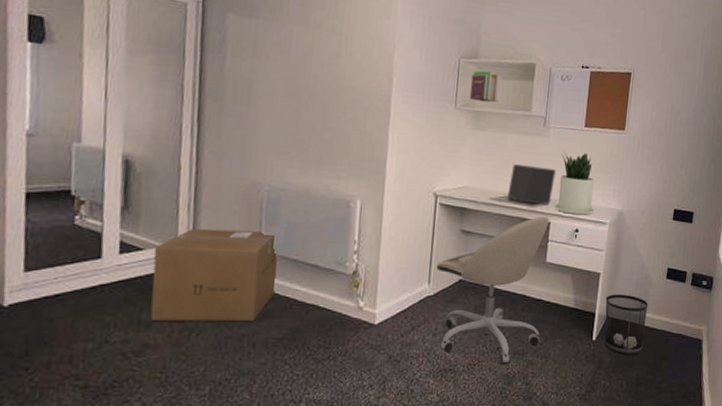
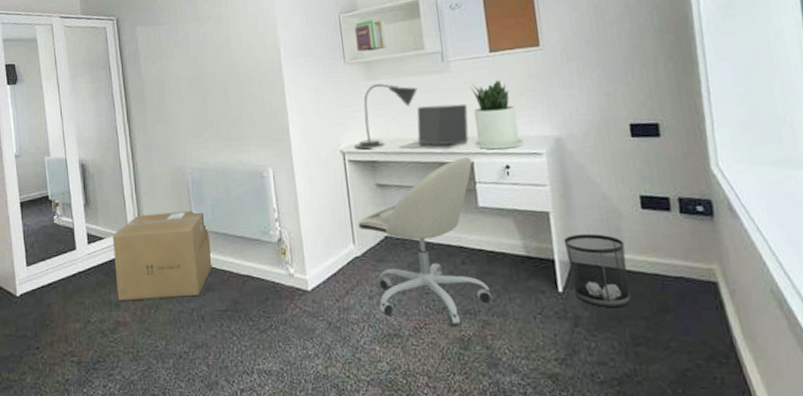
desk lamp: none [448,135,517,197] -> present [354,84,418,149]

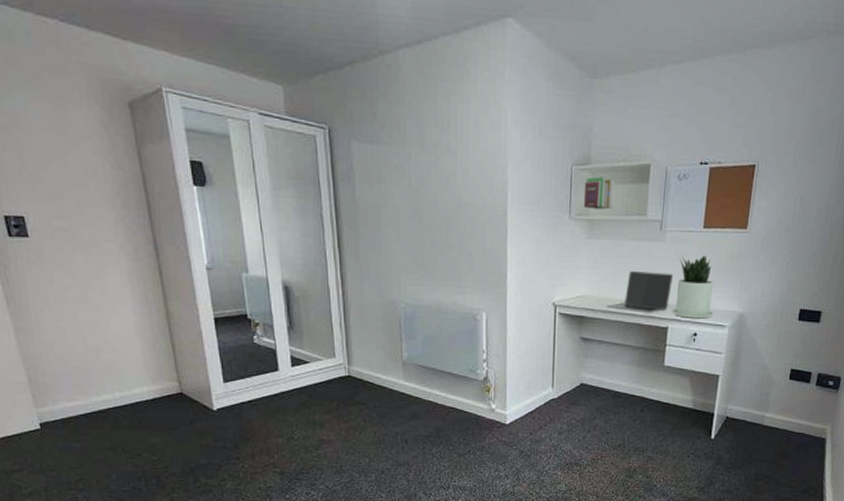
box: present [112,211,213,302] -> none [317,343,419,422]
desk lamp: present [354,84,418,149] -> none [566,244,633,305]
office chair: present [356,156,492,327] -> none [557,321,667,460]
waste bin: present [563,233,631,308] -> none [723,394,770,453]

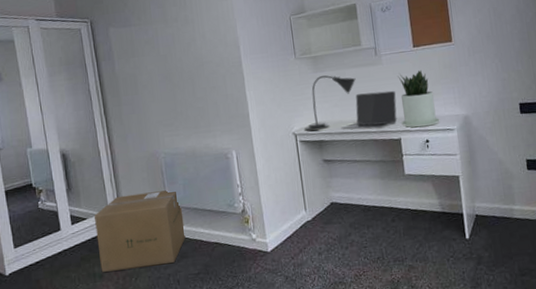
box: none [317,343,419,422] -> present [93,190,186,273]
desk lamp: none [566,244,633,305] -> present [304,75,356,131]
books: present [583,177,615,210] -> none [303,20,332,49]

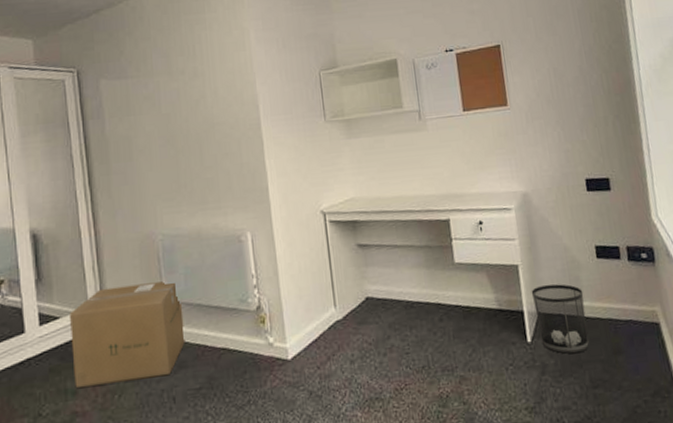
desk lamp: present [304,75,356,131] -> none [335,142,397,209]
laptop: present [341,90,397,130] -> none [378,161,445,208]
planter: present [398,69,440,128] -> none [445,137,495,207]
waste bin: none [470,191,519,248] -> present [531,284,589,354]

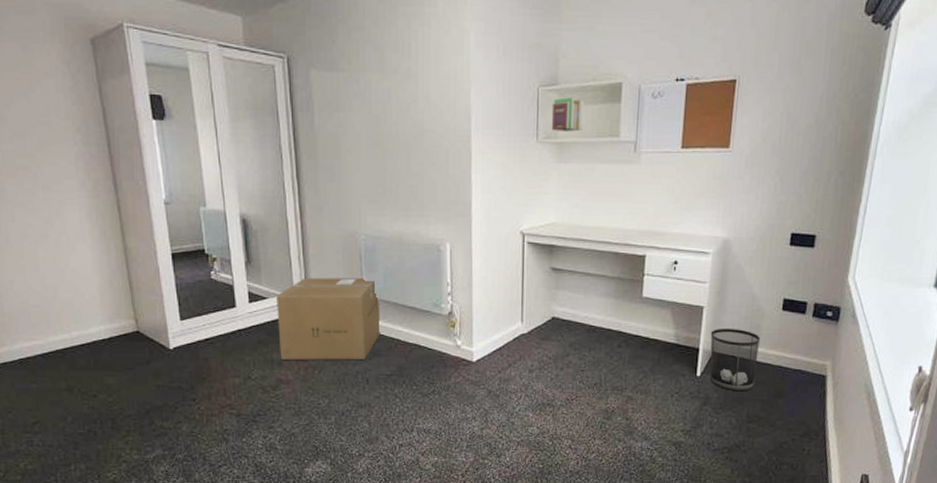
books: none [334,77,368,110] -> present [551,97,585,132]

